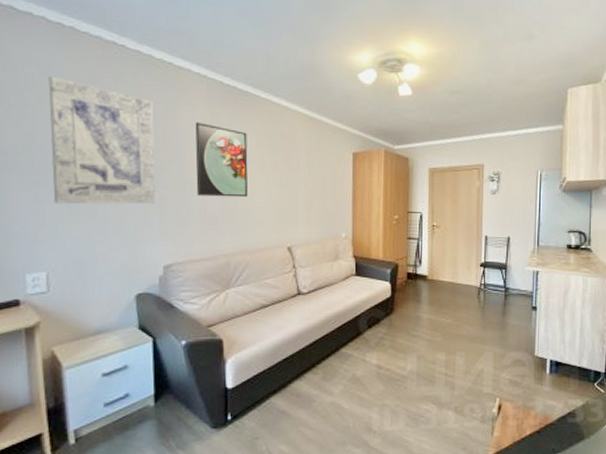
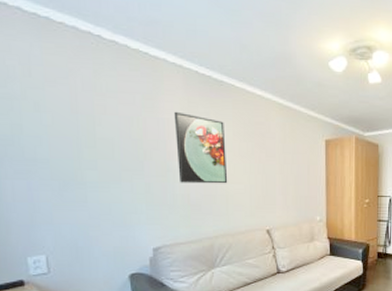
wall art: present [48,76,156,204] -> none [30,67,142,192]

